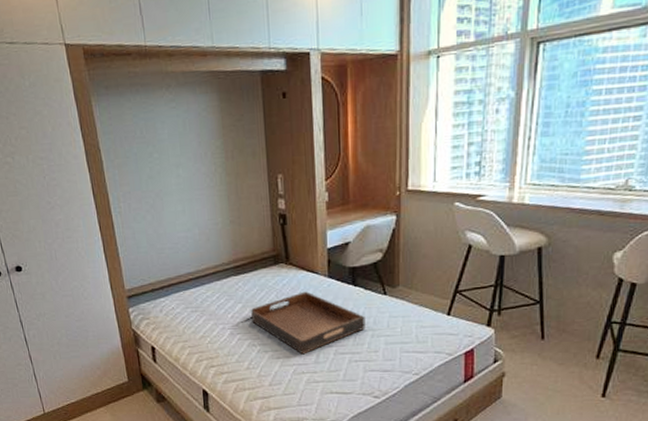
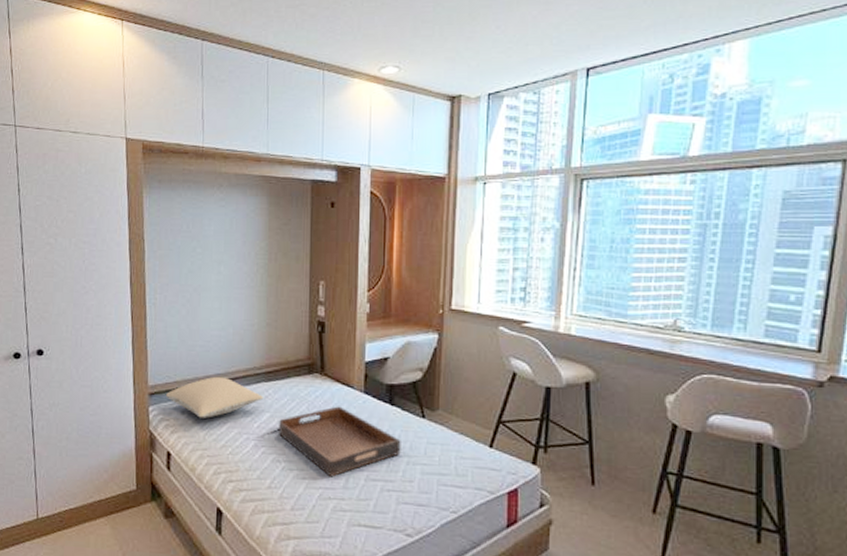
pillow: none [143,275,234,314] -> present [166,376,263,418]

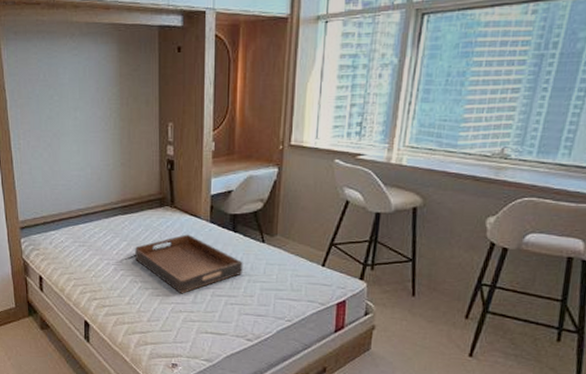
pillow: present [166,376,263,418] -> none [35,211,120,247]

